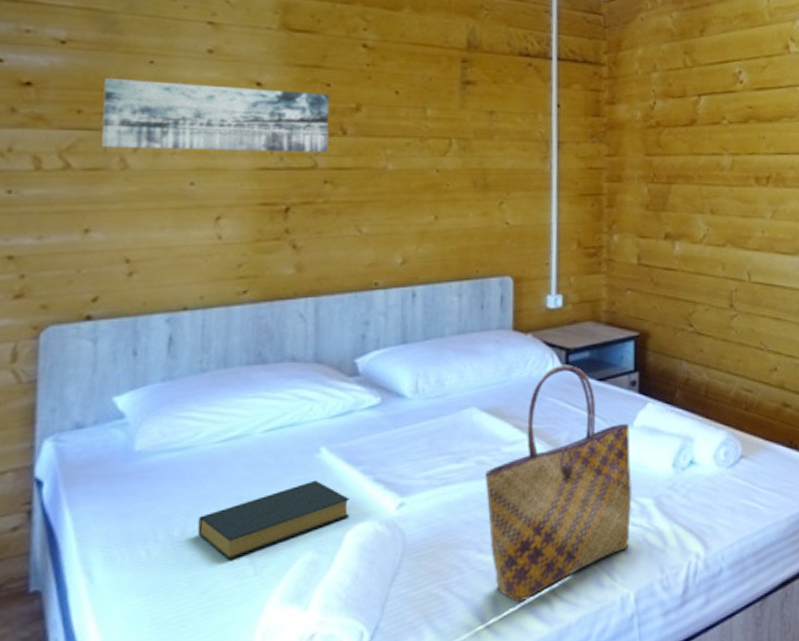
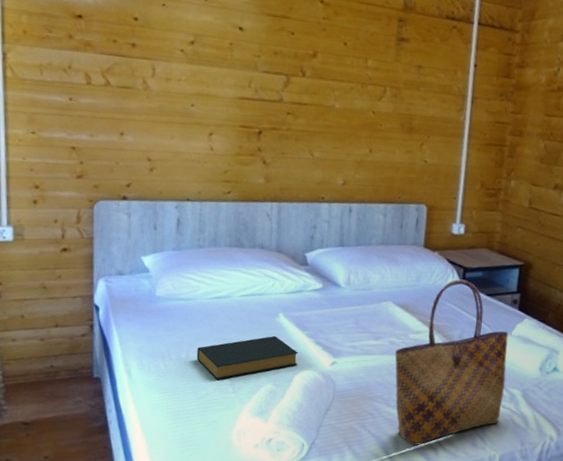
wall art: present [101,78,330,153] -> none [130,16,294,90]

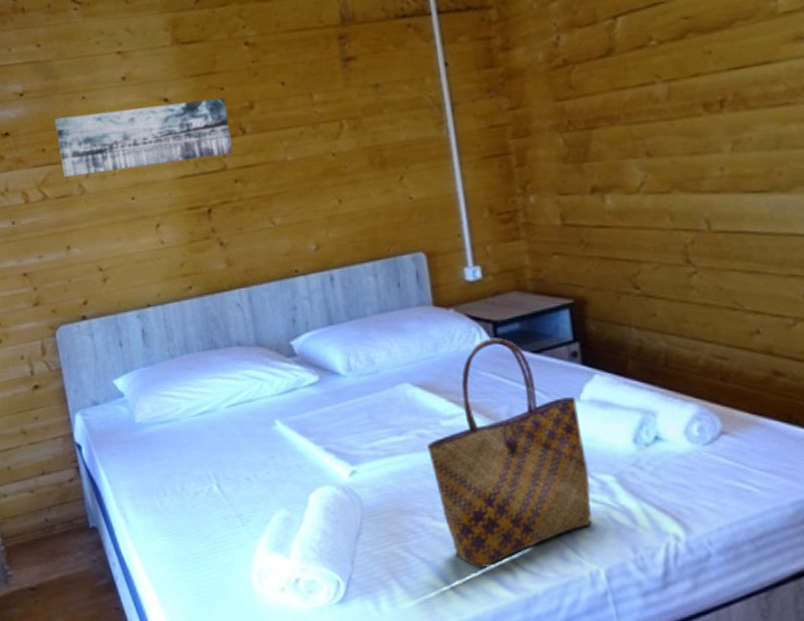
wall art: none [130,16,294,90] -> present [55,98,234,178]
hardback book: present [196,335,298,380] -> none [192,448,310,512]

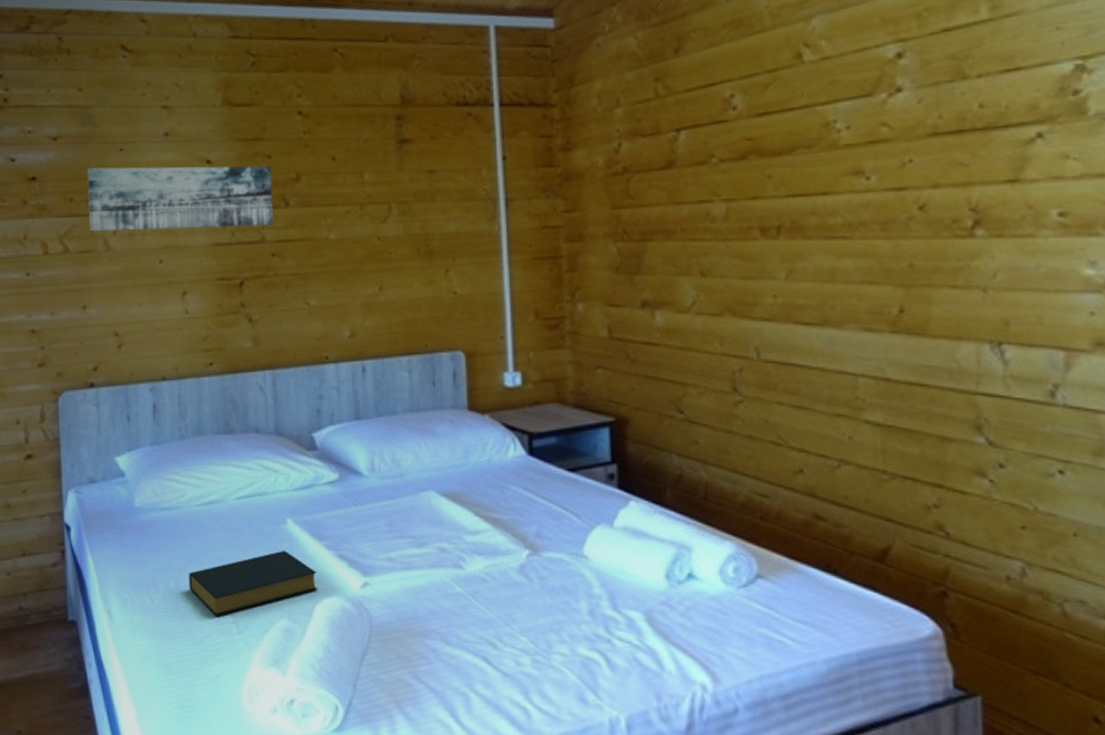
hardback book: none [192,448,310,512] -> present [189,550,317,616]
tote bag: present [427,337,592,569] -> none [448,450,616,705]

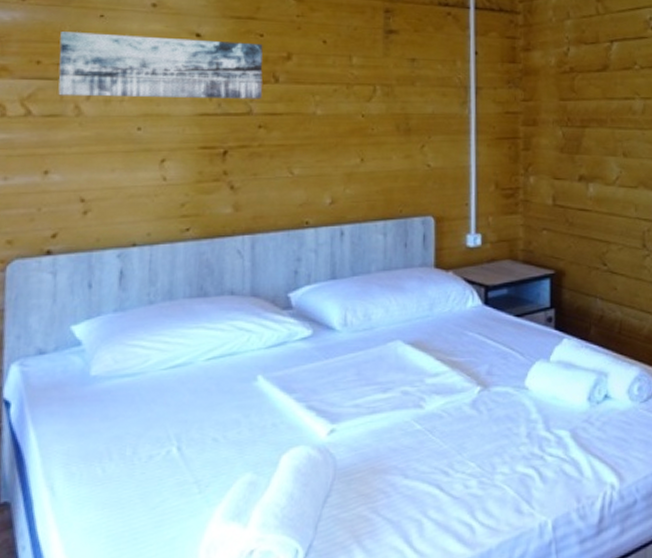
hardback book: present [189,550,317,616] -> none [147,406,285,478]

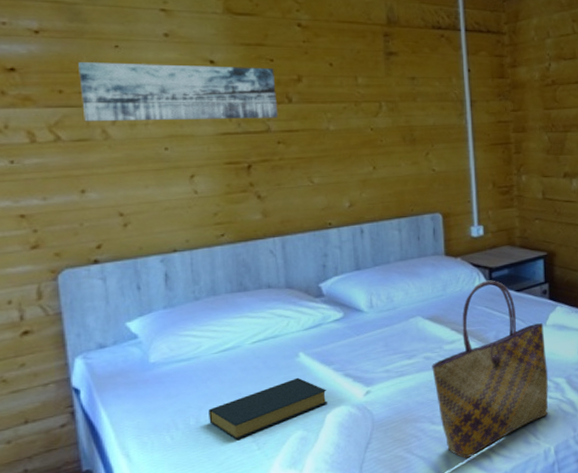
hardback book: none [147,406,285,478] -> present [208,377,327,440]
tote bag: none [409,301,548,527] -> present [432,280,548,459]

